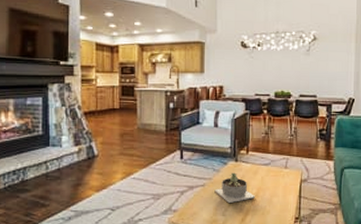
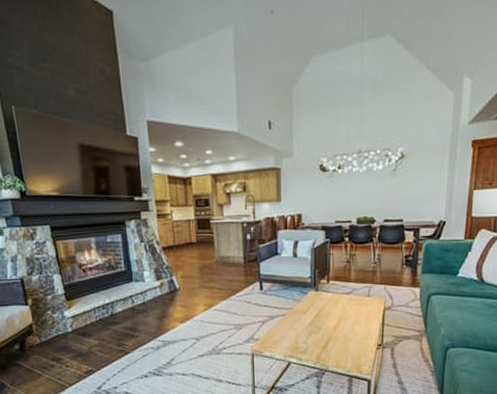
succulent planter: present [214,172,255,204] -> none [295,302,336,332]

